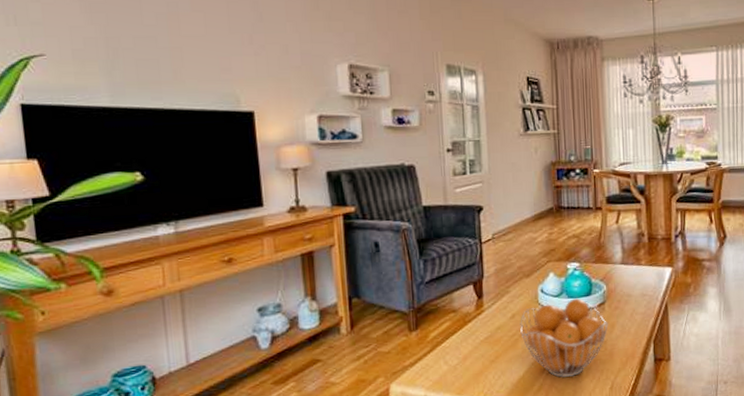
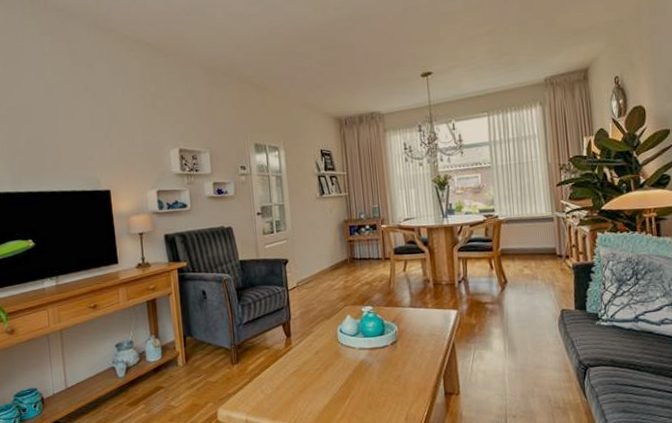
fruit basket: present [520,298,609,378] -> none [323,337,401,407]

